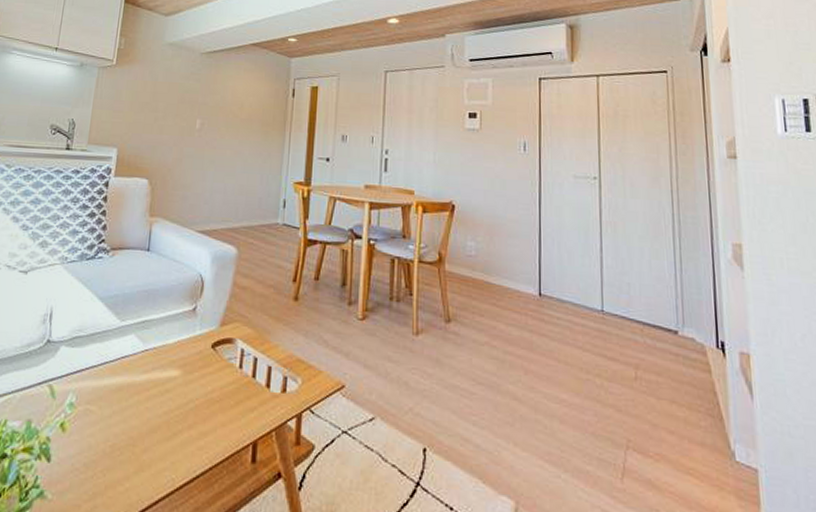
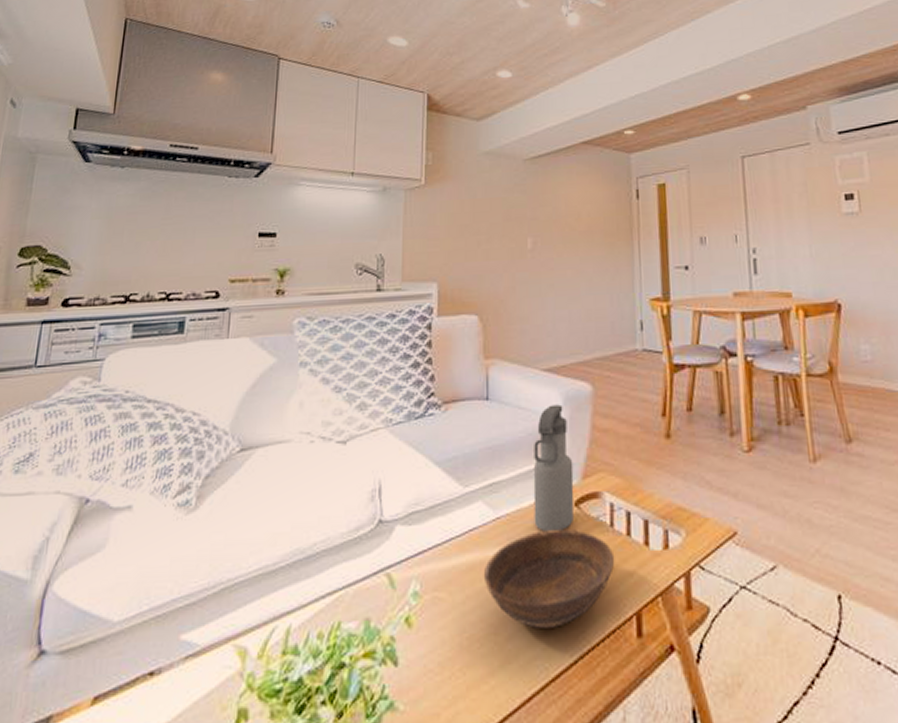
bowl: none [128,364,240,447] -> present [483,528,615,628]
water bottle: none [176,261,214,367] -> present [533,404,574,533]

